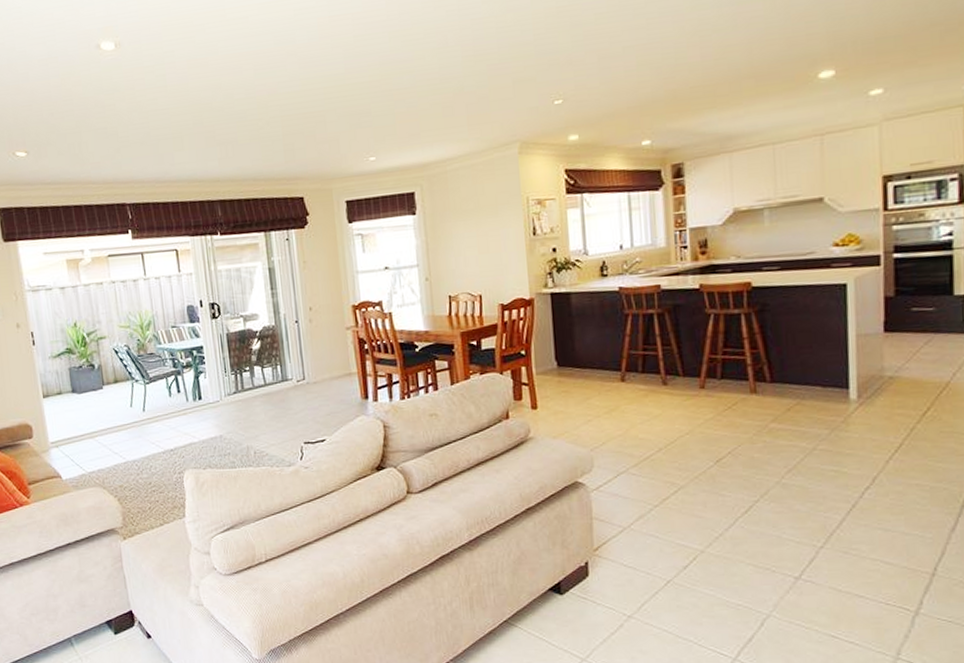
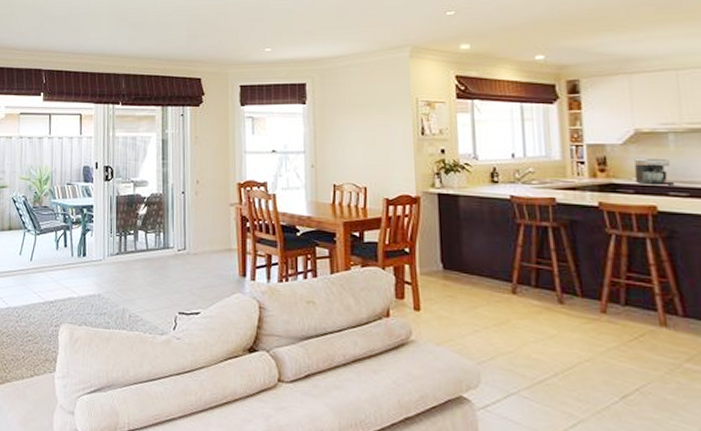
coffee maker: none [732,235,767,263] -> present [634,157,674,186]

